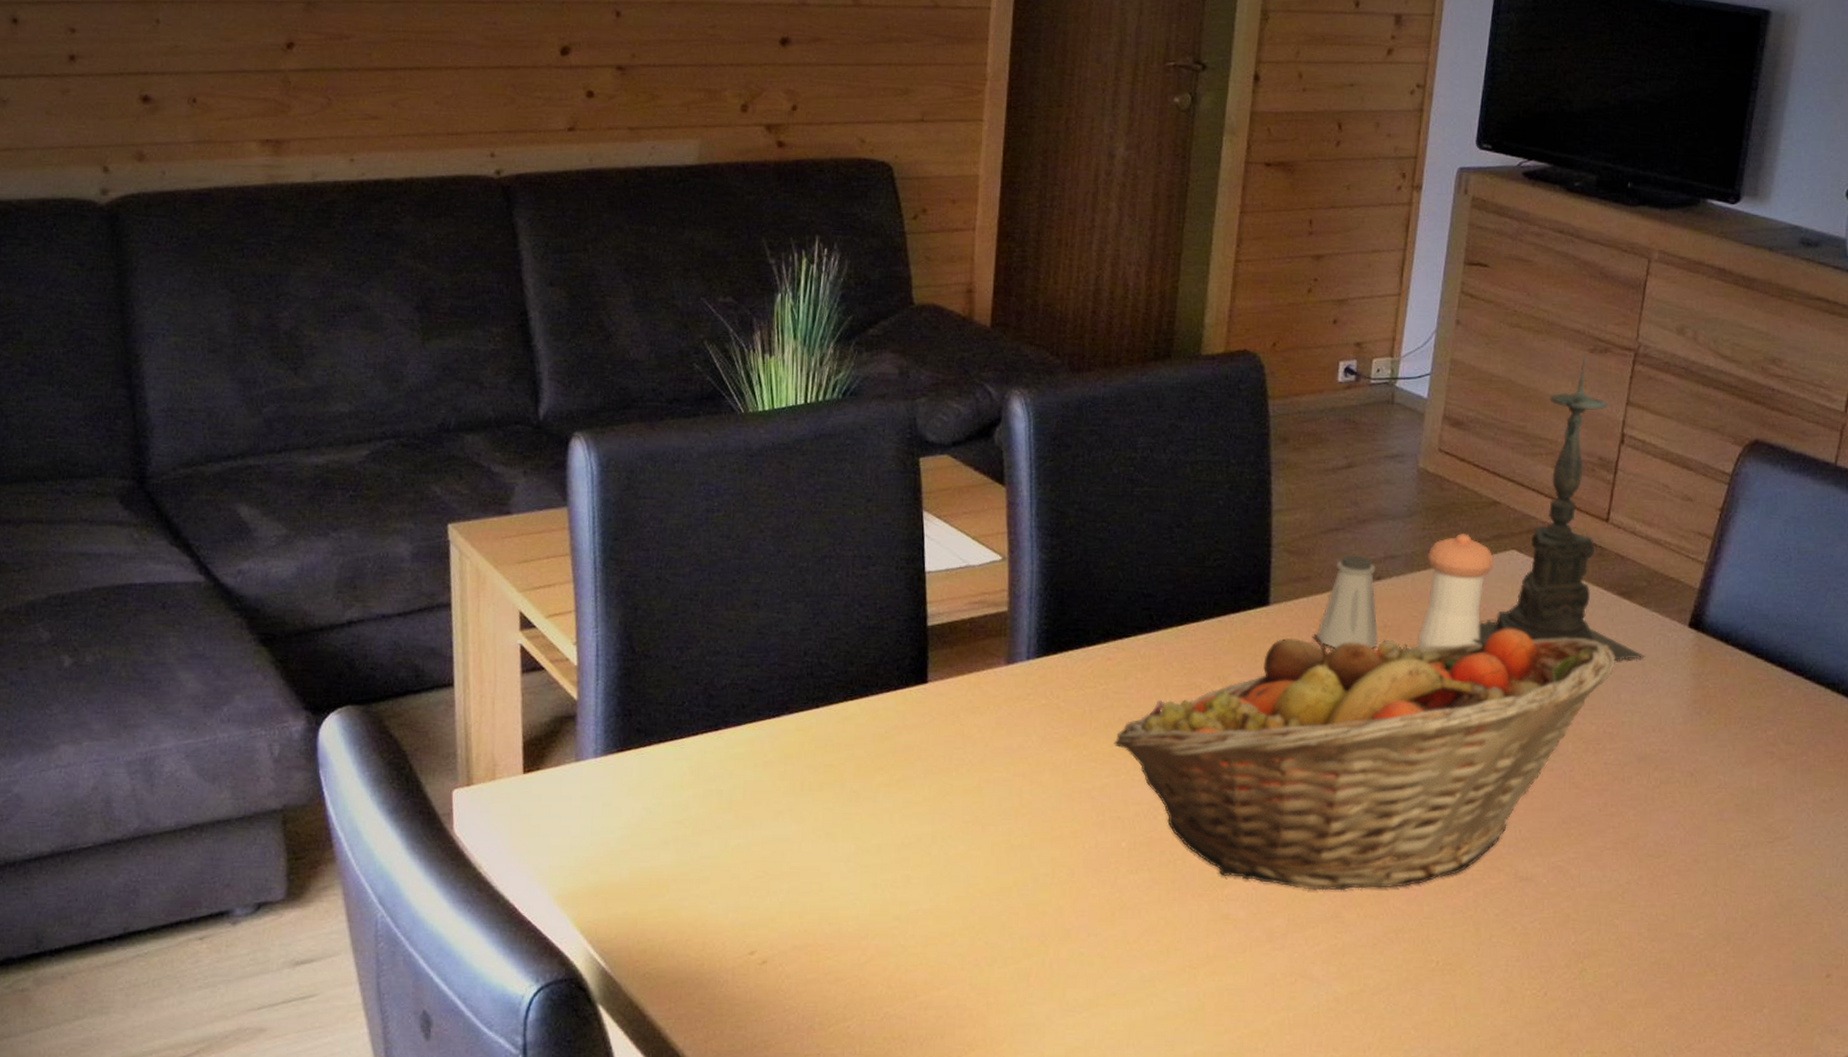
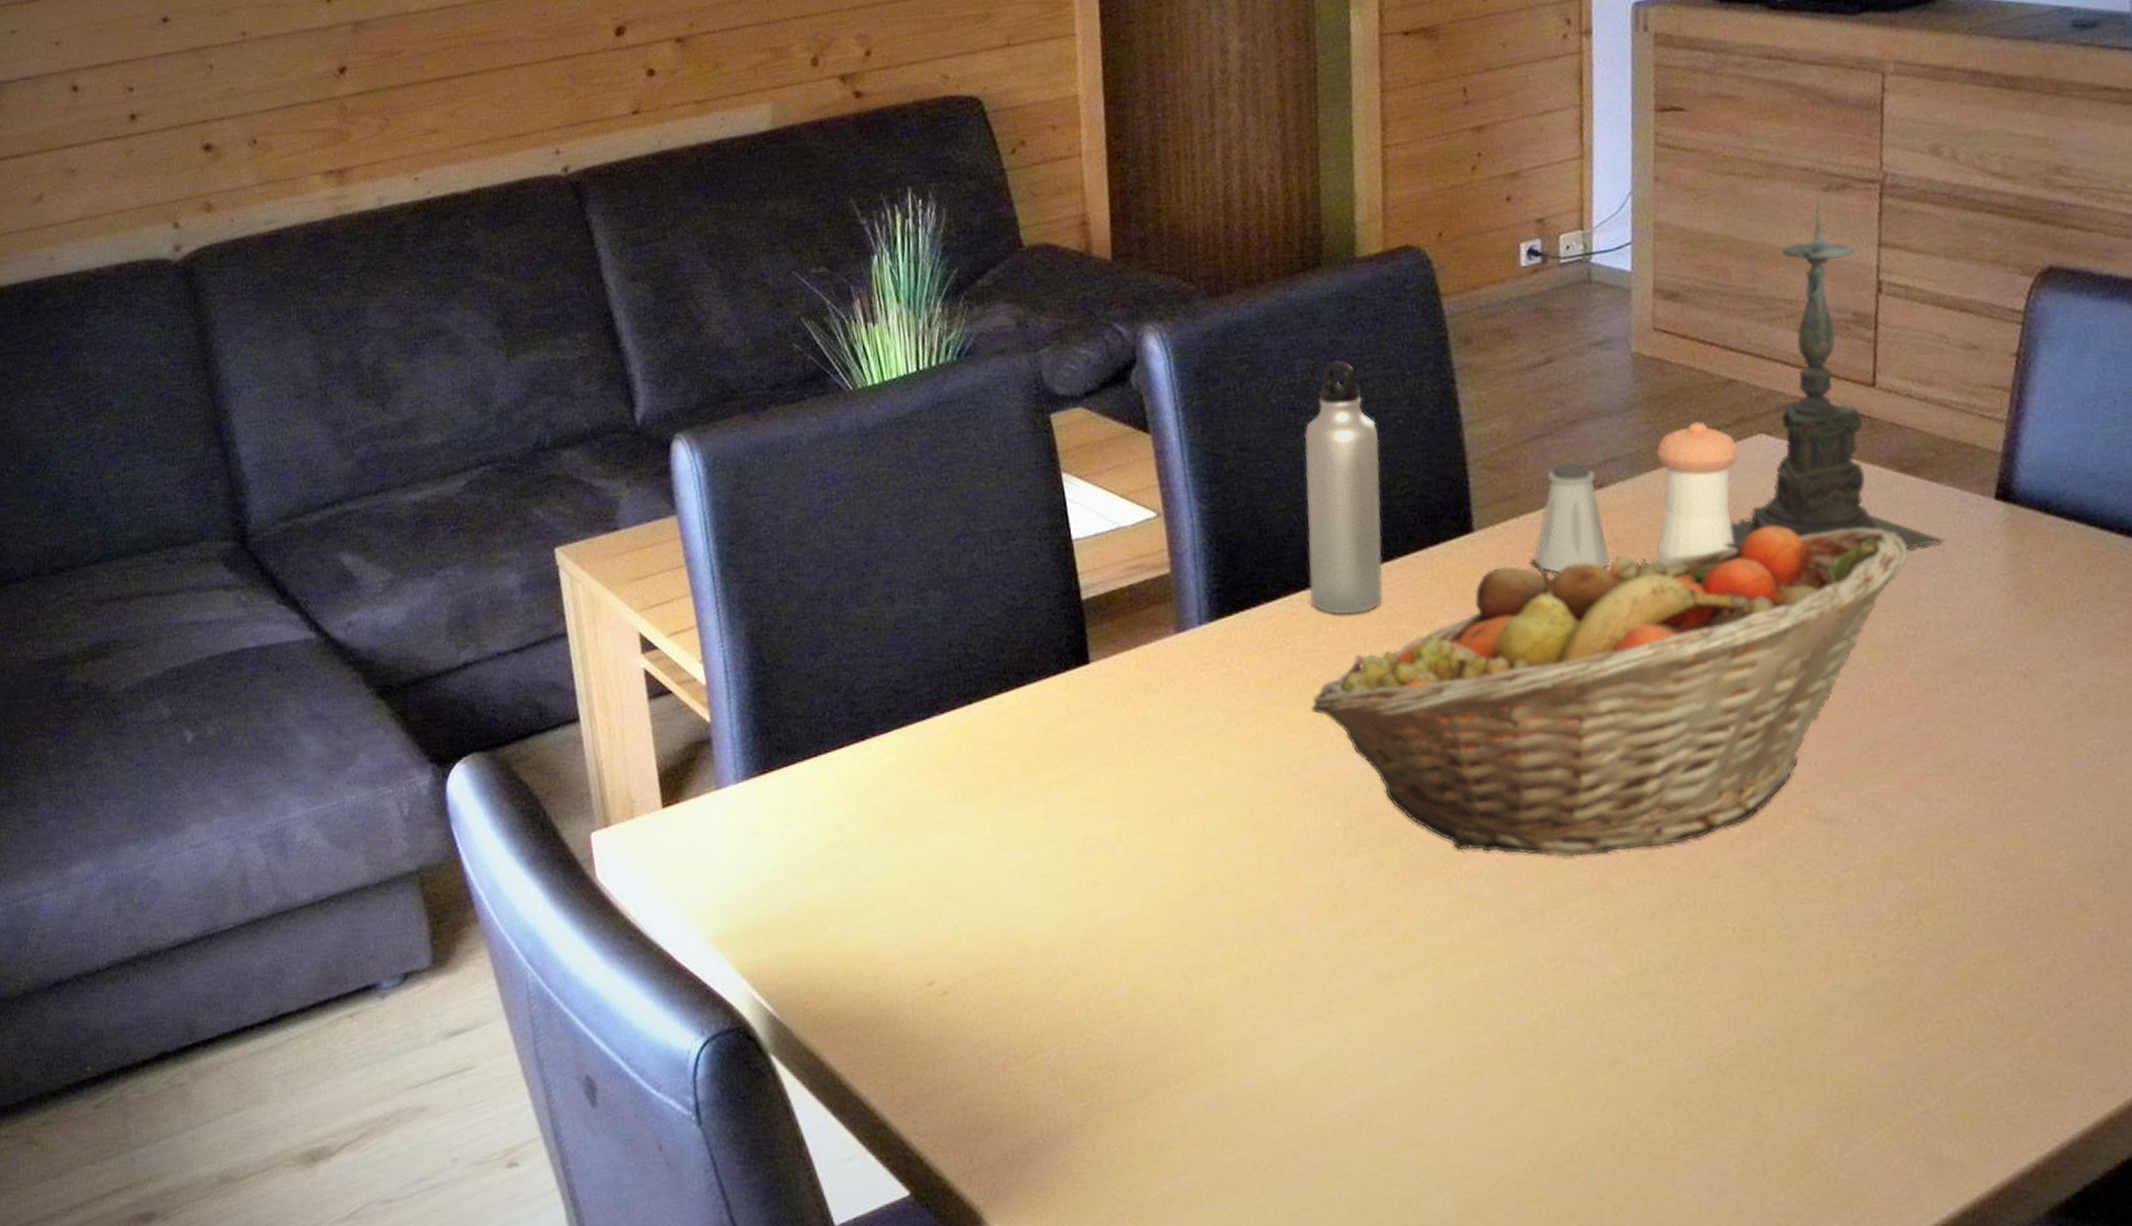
water bottle: none [1125,442,1201,665] -> present [1304,360,1383,615]

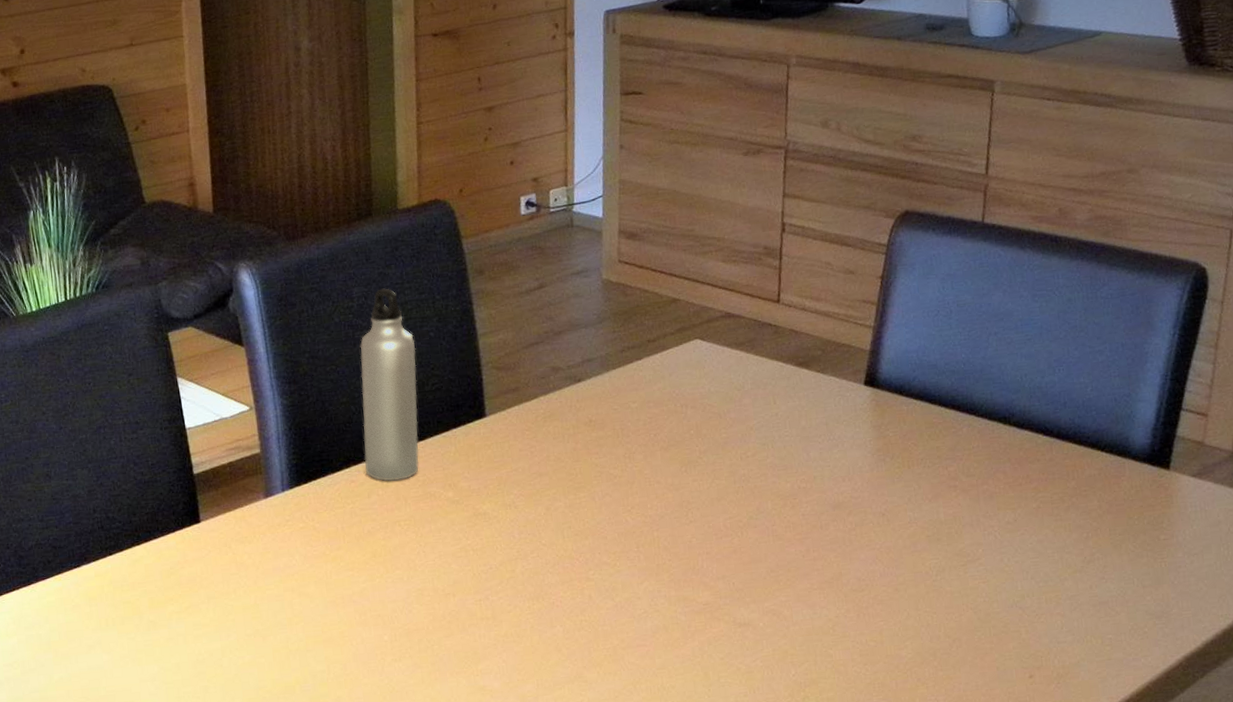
fruit basket: present [1311,525,1908,857] -> none [366,407,801,657]
saltshaker: present [1534,461,1611,573] -> none [531,362,587,447]
pepper shaker: present [1655,421,1739,561] -> none [619,330,680,436]
candle holder: present [1729,194,1945,549] -> none [673,158,828,425]

